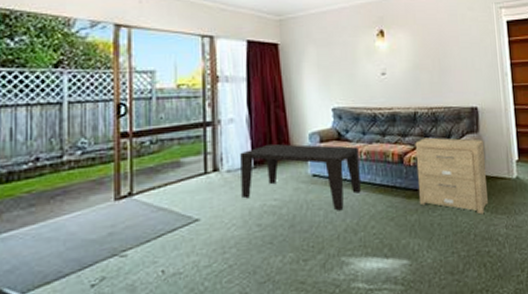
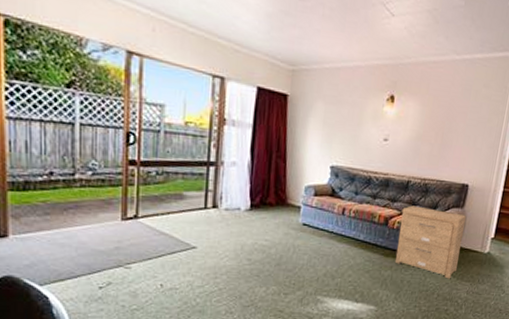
coffee table: present [240,143,361,211] -> none [236,190,349,258]

